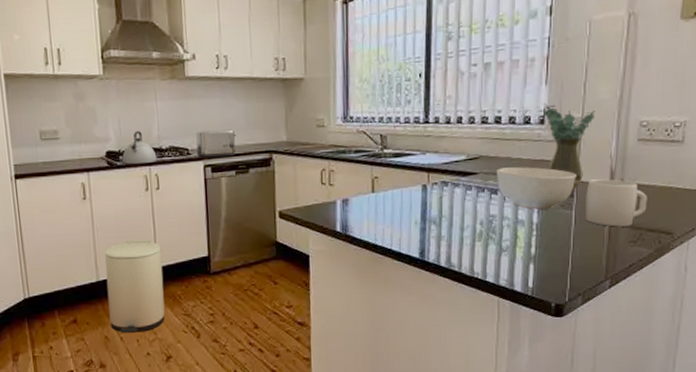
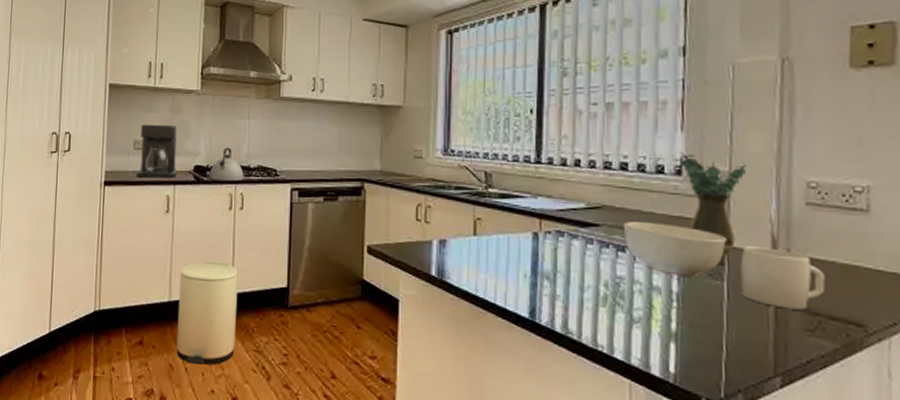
coffee maker: none [45,113,89,168] -> present [135,124,177,179]
toaster: present [196,129,236,158] -> none [284,152,327,182]

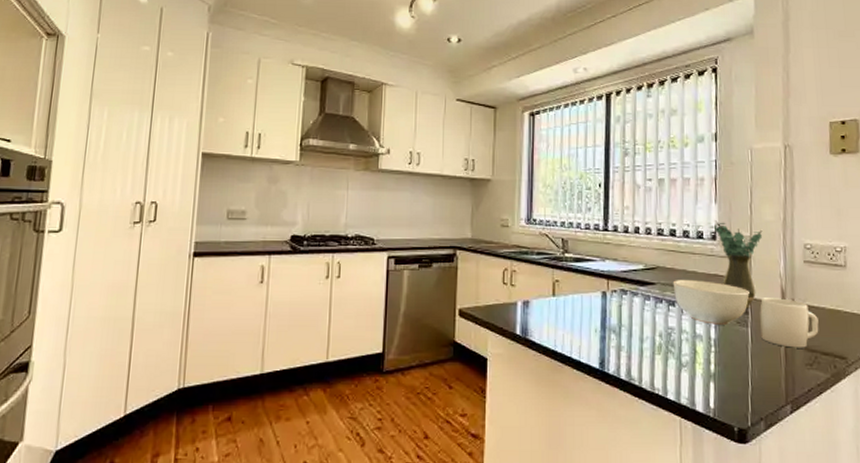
coffee maker: present [135,124,177,179] -> none [228,194,274,249]
pedal bin: present [176,259,239,365] -> none [267,329,334,436]
kettle: present [209,147,244,182] -> none [306,217,342,251]

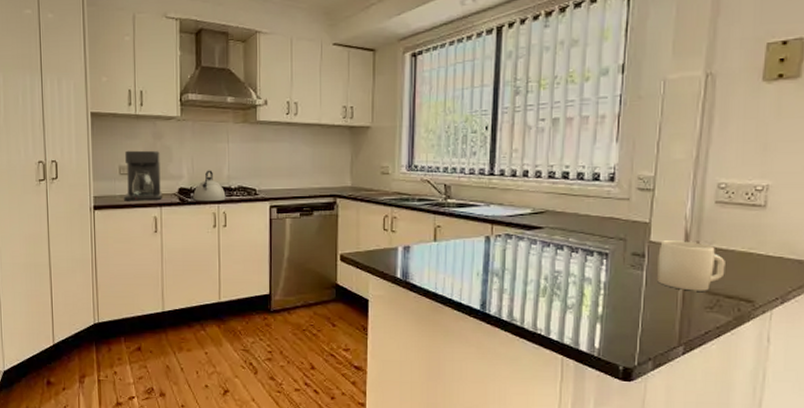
coffee maker: none [228,194,274,249] -> present [123,150,162,201]
kettle: none [306,217,342,251] -> present [193,170,226,202]
bowl: present [672,279,750,325] -> none [562,222,648,268]
vase: present [713,220,763,308] -> none [612,161,670,252]

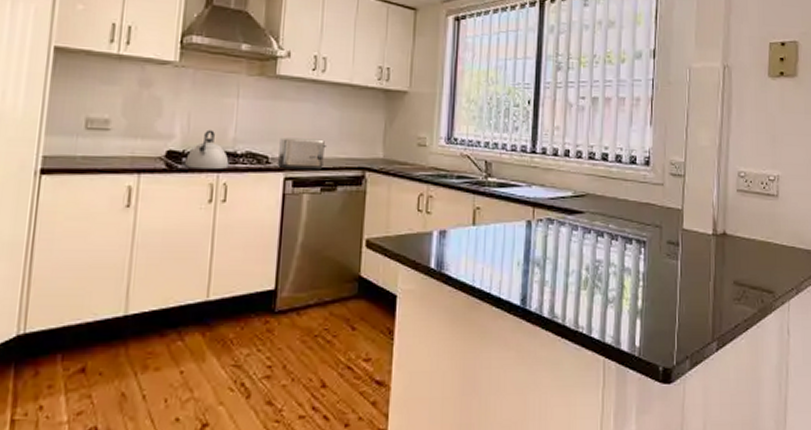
coffee maker: present [123,150,162,201] -> none [86,98,146,166]
toaster: none [263,173,302,199] -> present [277,137,326,171]
mug: present [657,241,725,291] -> none [691,228,749,282]

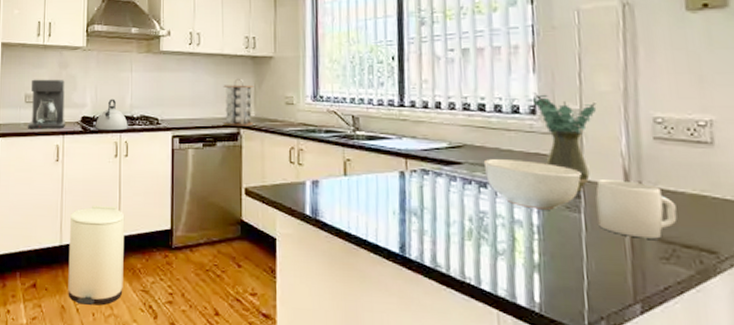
coffee maker: none [86,98,146,166] -> present [27,79,65,129]
pedal bin: none [131,262,217,389] -> present [68,205,125,306]
toaster: present [277,137,326,171] -> none [165,102,205,129]
spice rack: none [347,113,385,169] -> present [223,78,254,127]
bowl: none [602,207,681,257] -> present [483,158,582,210]
vase: none [647,144,697,240] -> present [532,92,597,192]
mug: none [691,228,749,282] -> present [595,180,677,239]

